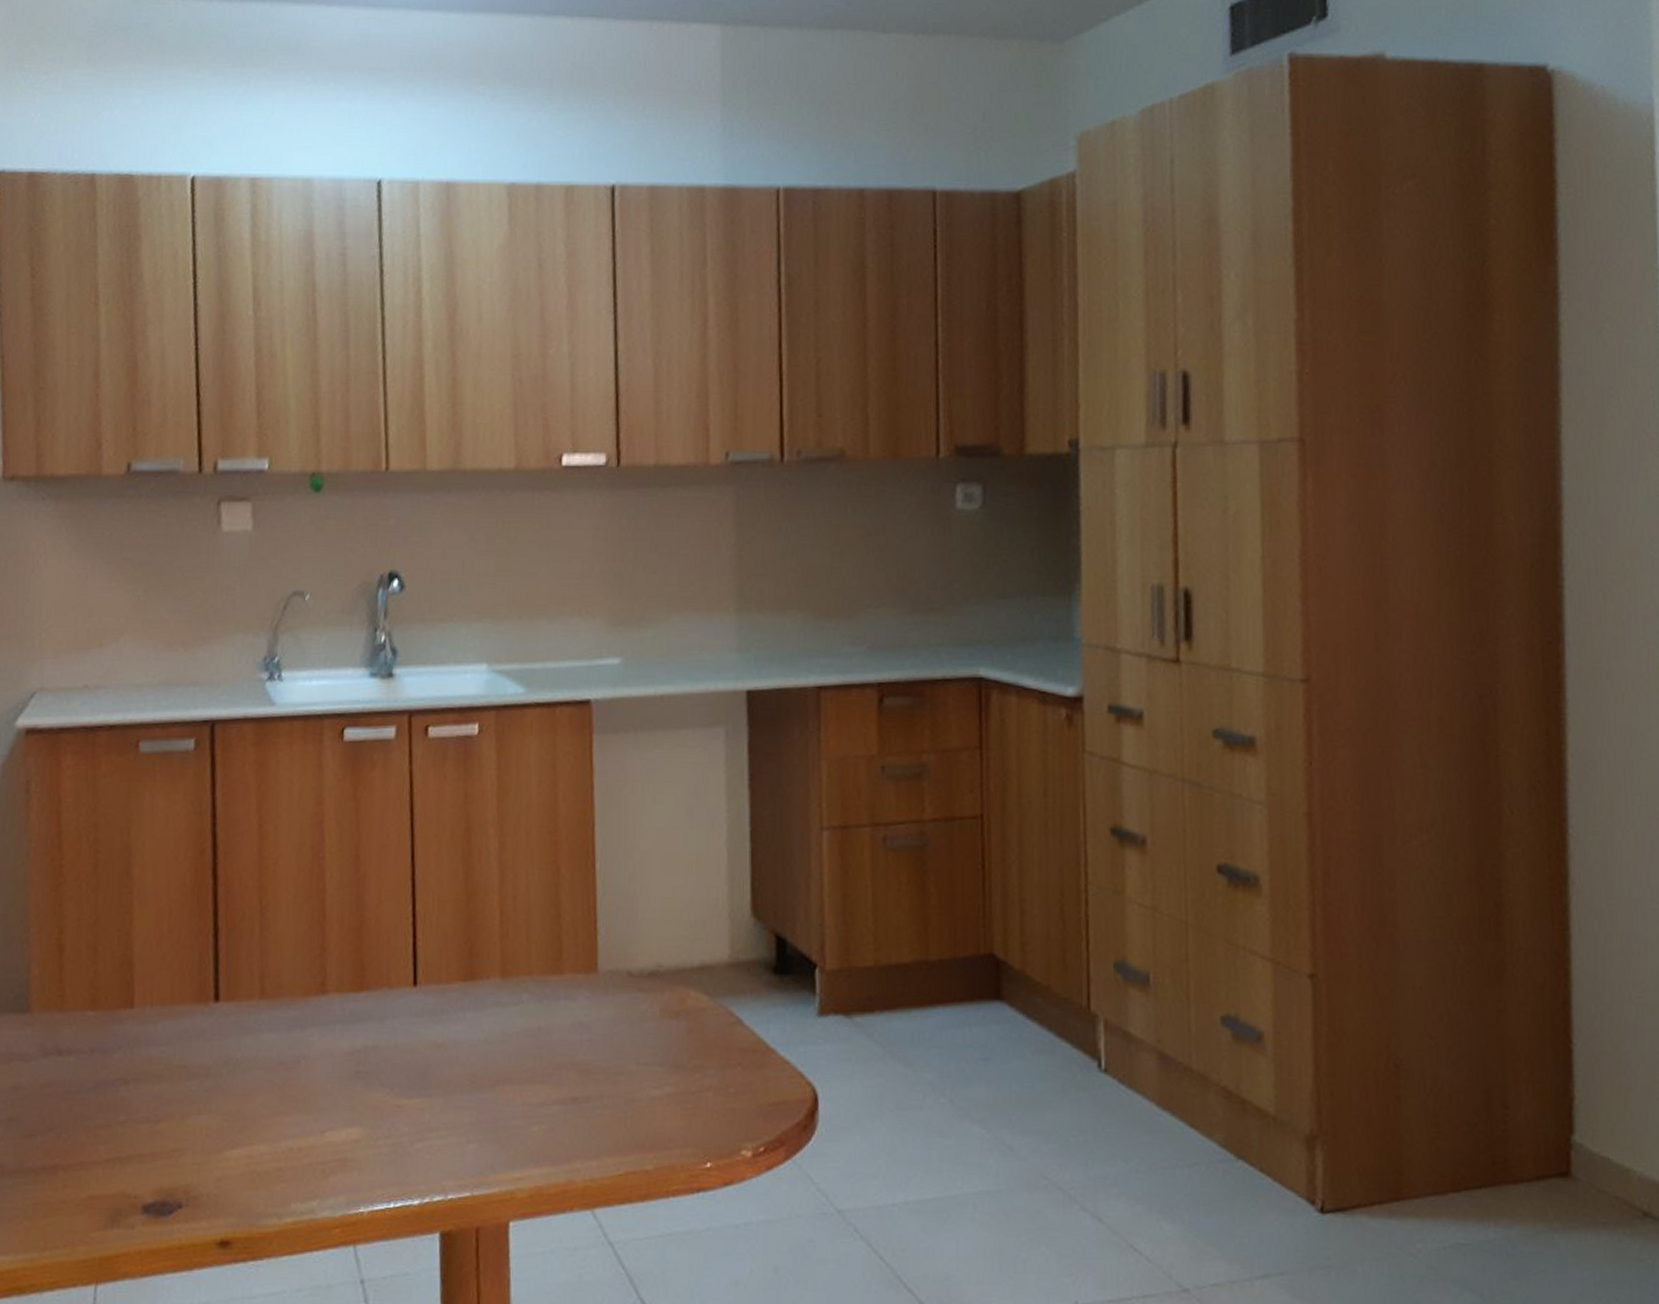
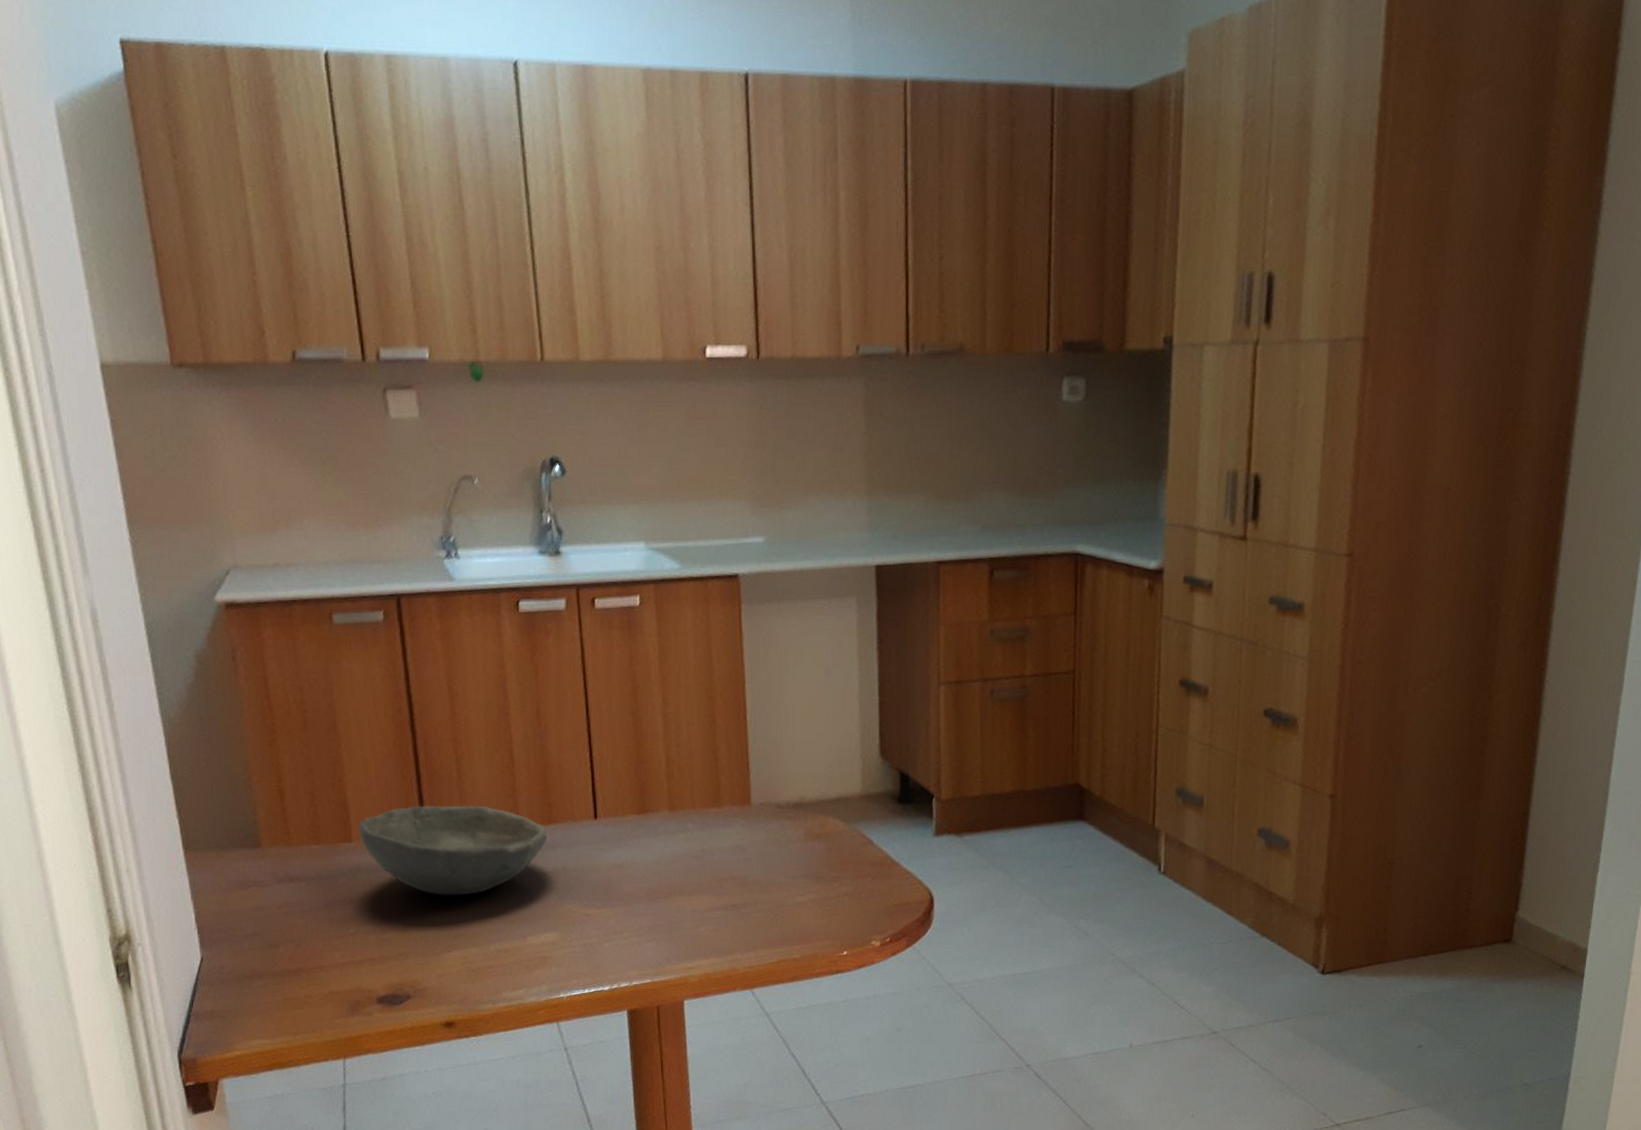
bowl: none [142,965,357,1078] -> present [359,805,547,895]

